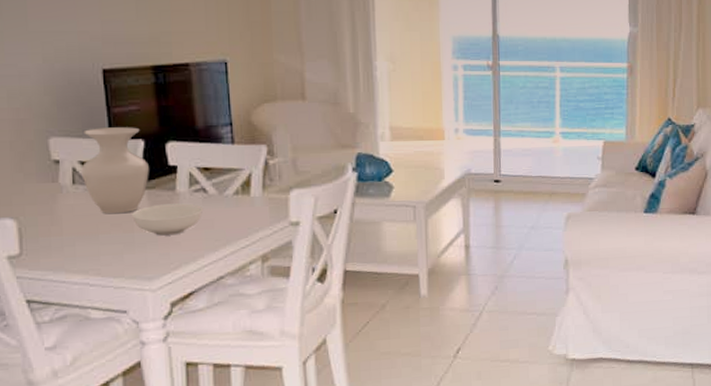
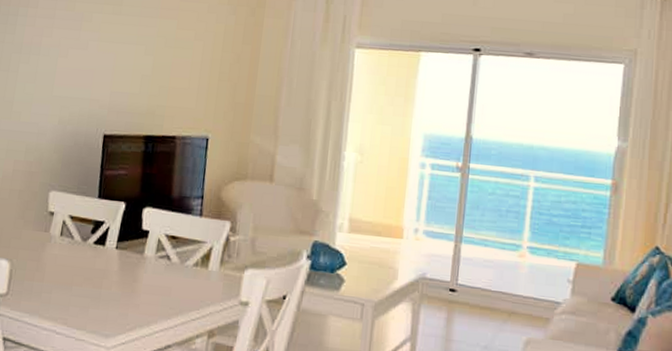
vase: present [81,127,149,214] -> none [69,186,126,270]
bowl: present [132,203,204,236] -> none [103,265,165,297]

